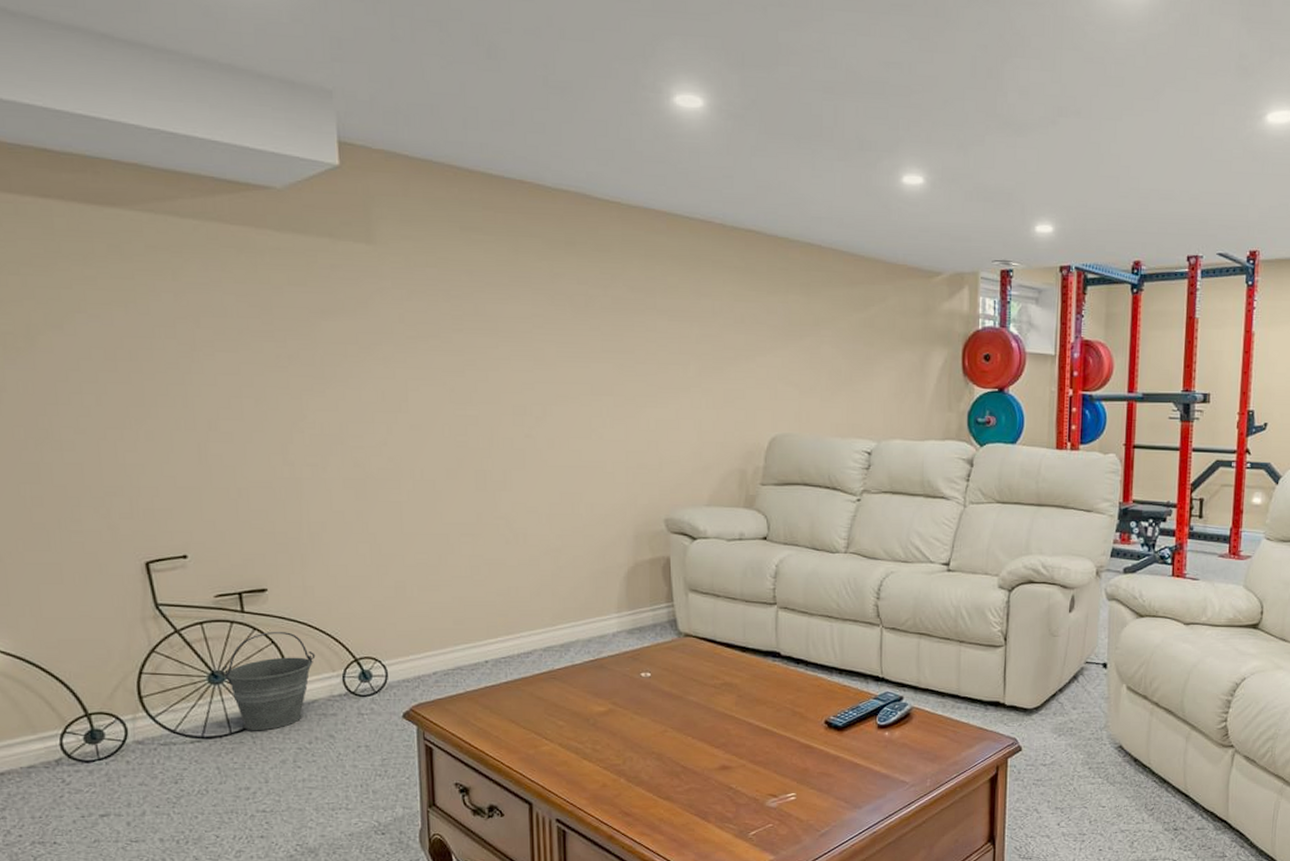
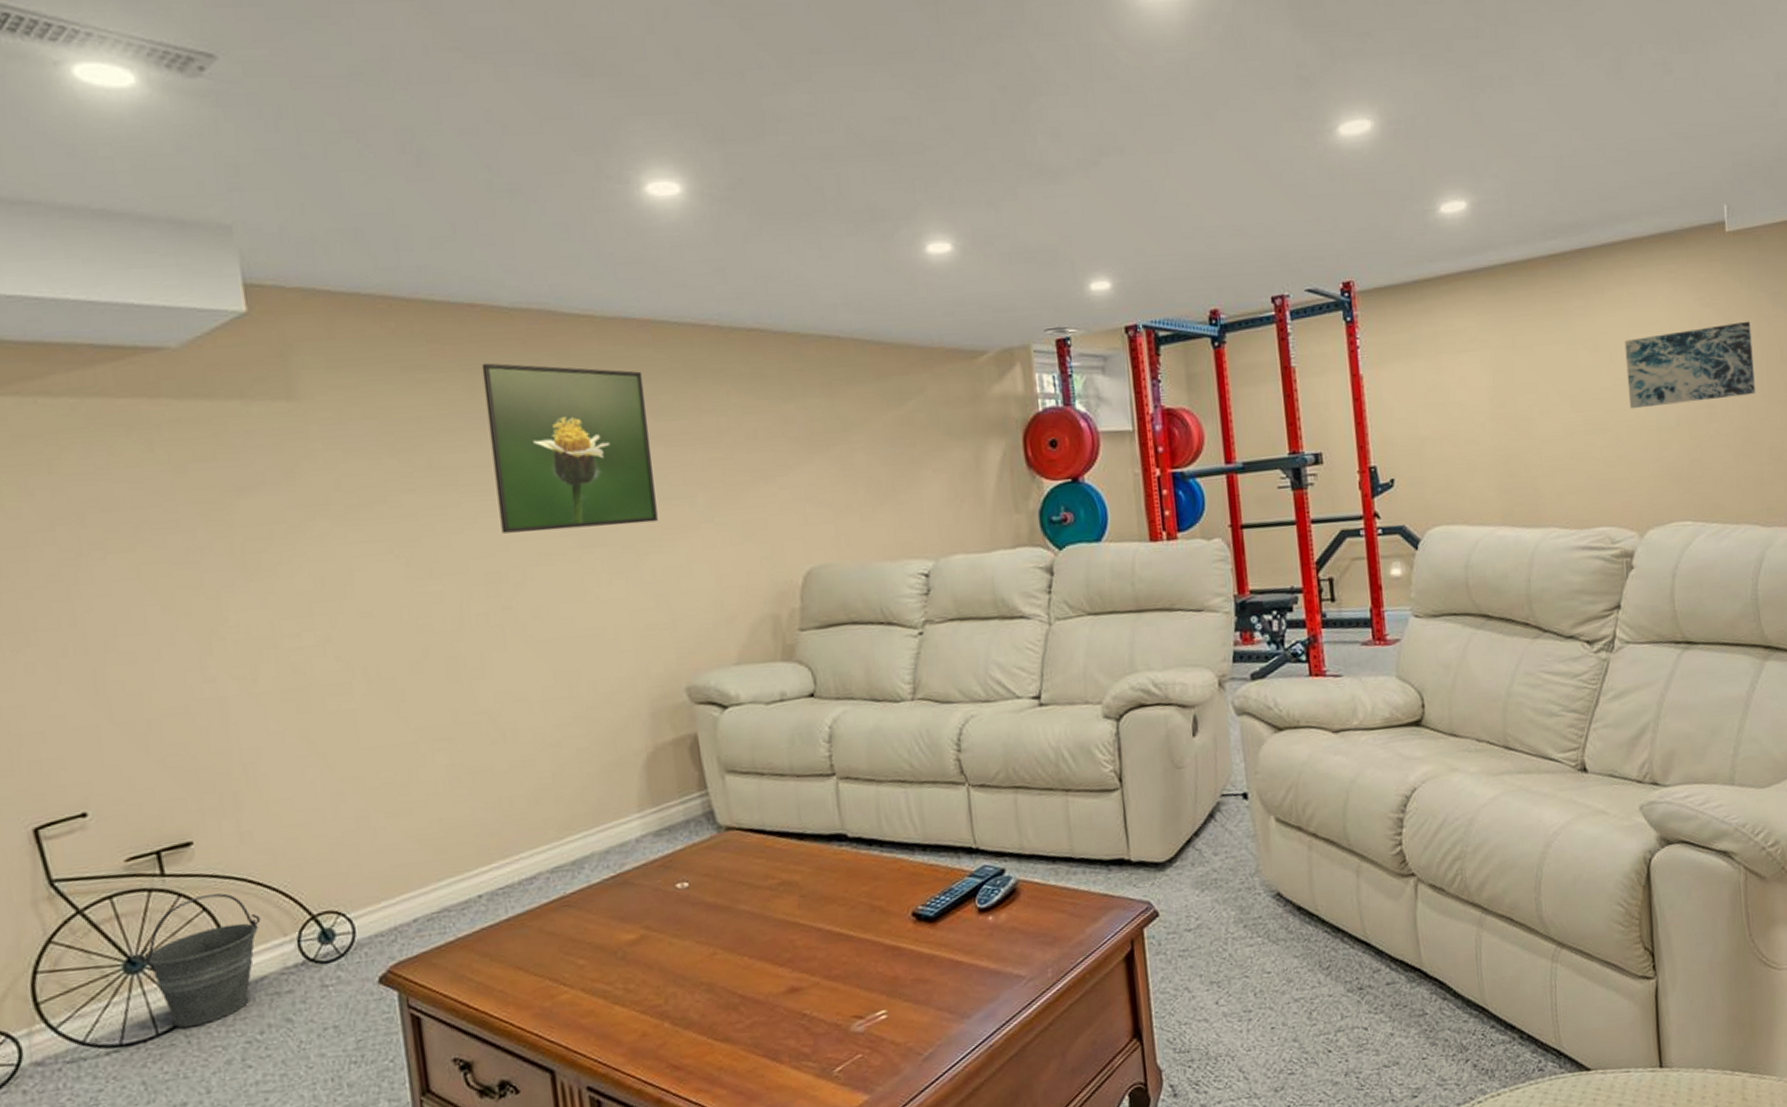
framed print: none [525,232,656,381] -> present [481,362,658,534]

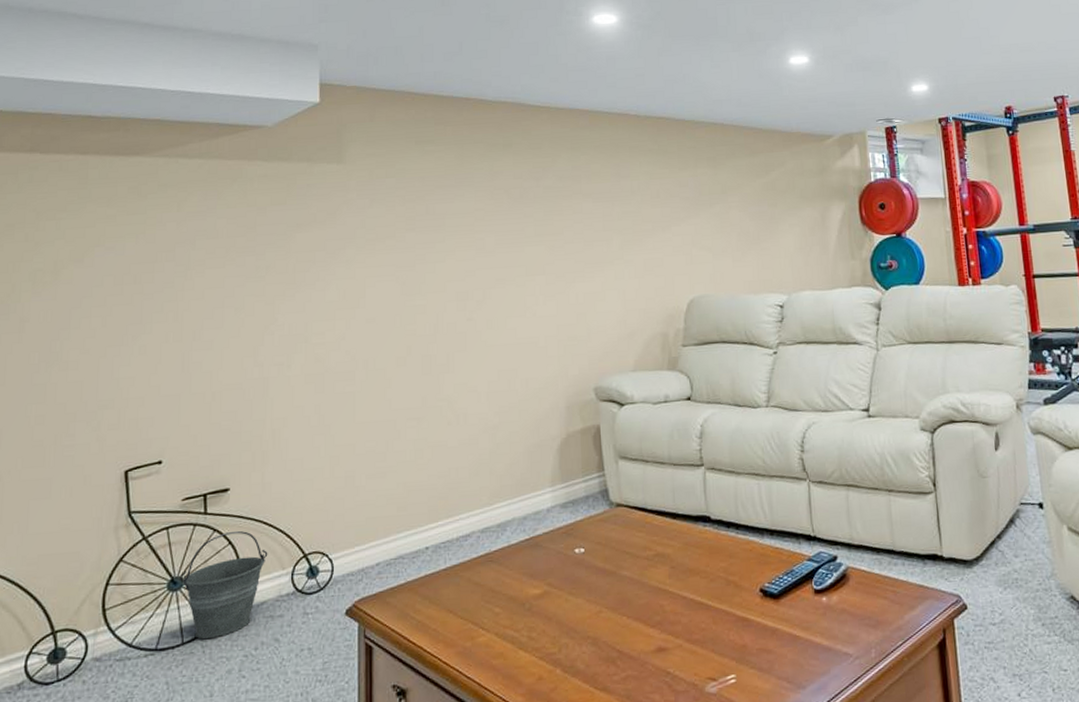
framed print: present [481,362,658,534] -> none [470,139,583,263]

